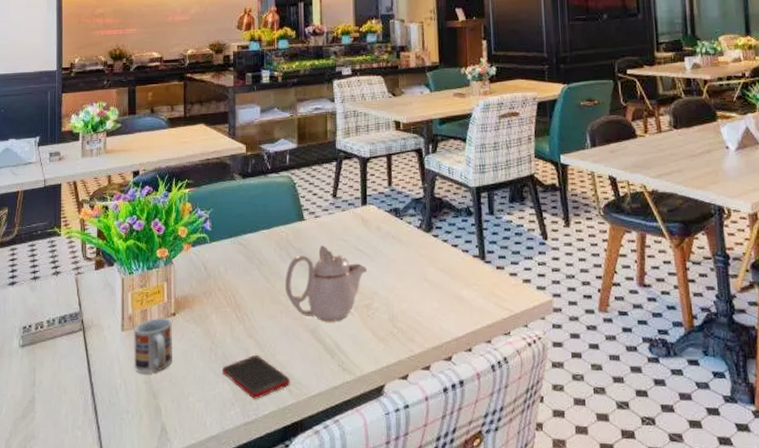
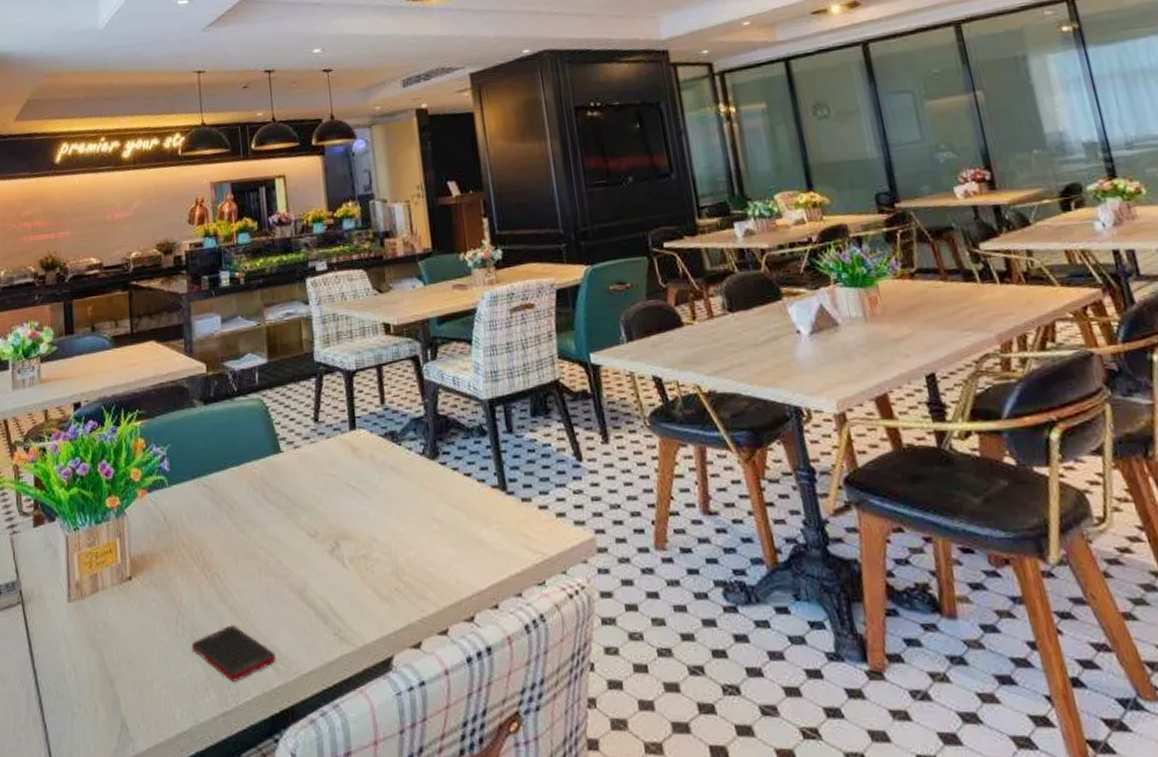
cup: present [134,317,173,374] -> none [82,582,131,656]
teapot: present [285,245,367,322] -> none [262,482,362,579]

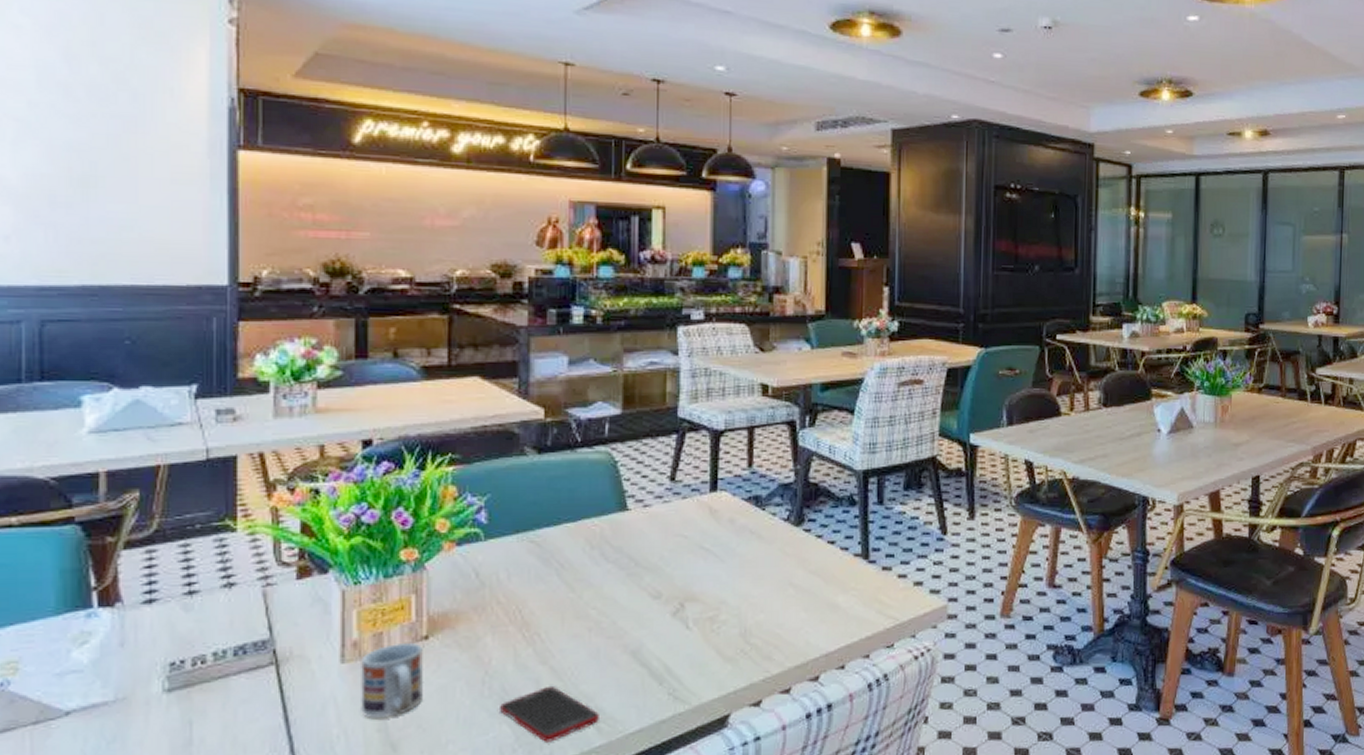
cup: none [82,582,131,656] -> present [361,642,424,719]

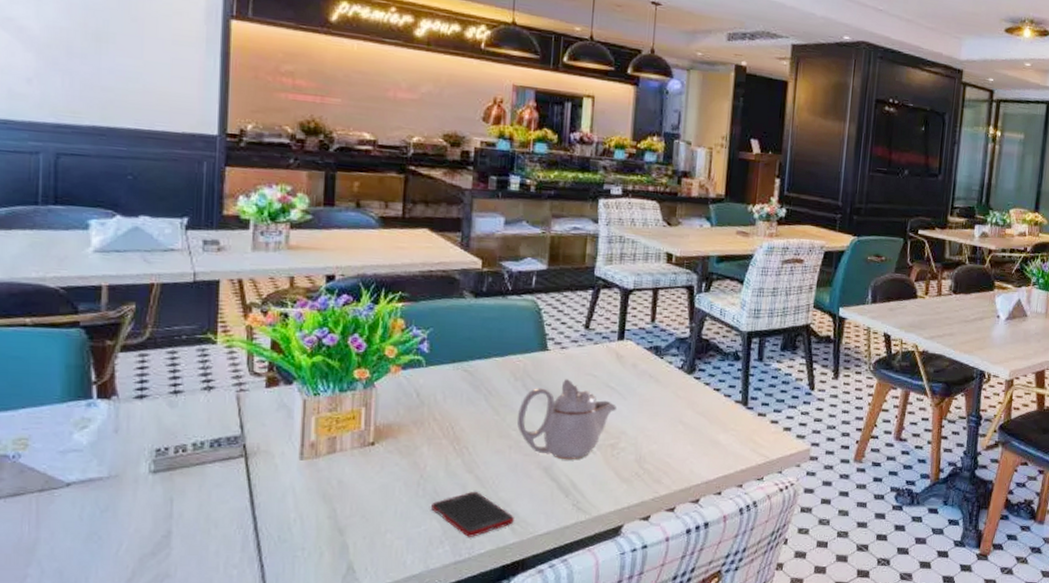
cup: present [361,642,424,719] -> none [315,446,369,508]
teapot: none [597,543,713,640] -> present [517,379,616,460]

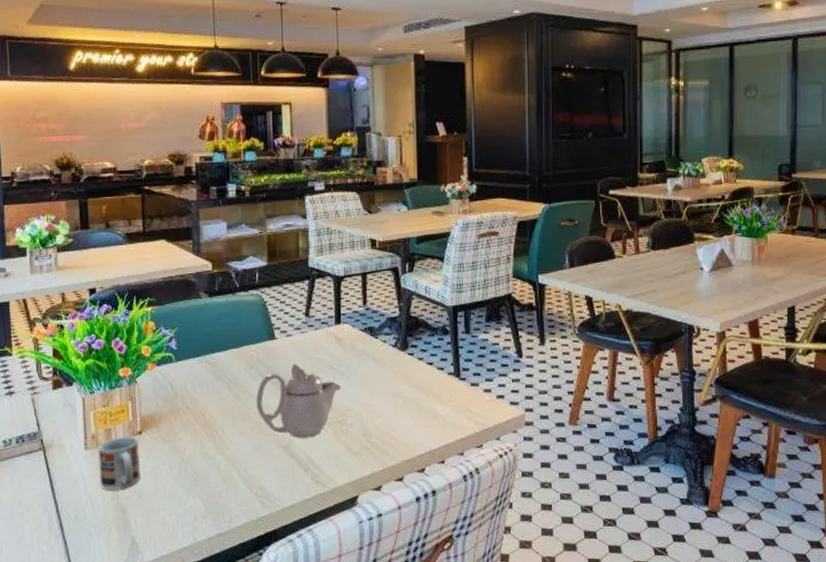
cup: none [315,446,369,508] -> present [98,436,141,491]
cell phone: present [431,492,514,537] -> none [193,471,263,512]

